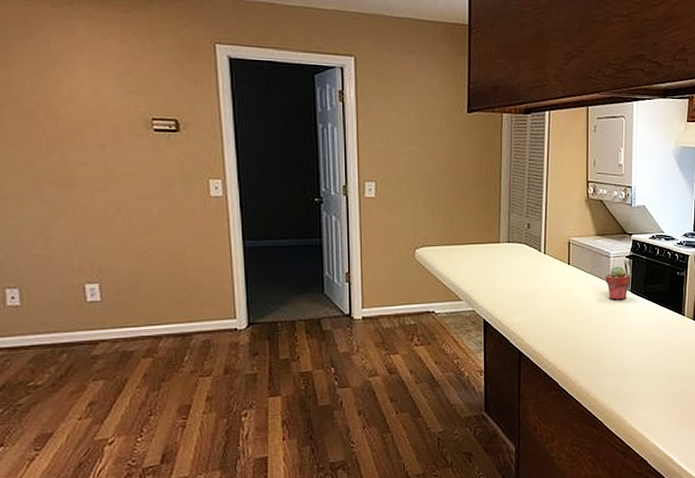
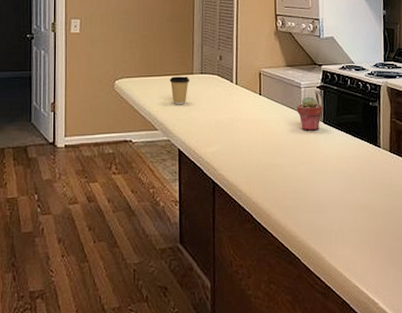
coffee cup: none [474,245,497,275] -> present [169,76,190,105]

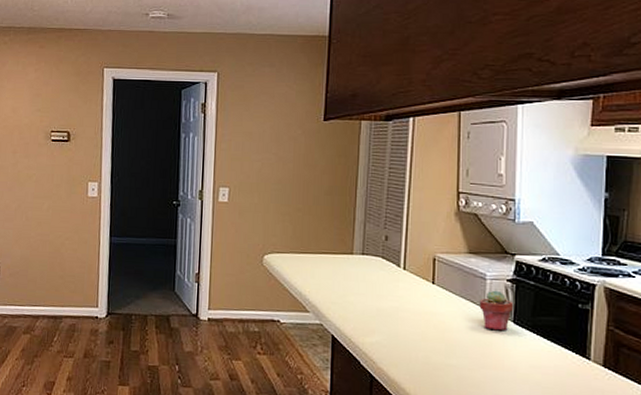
coffee cup: present [169,76,190,105] -> none [324,255,349,288]

